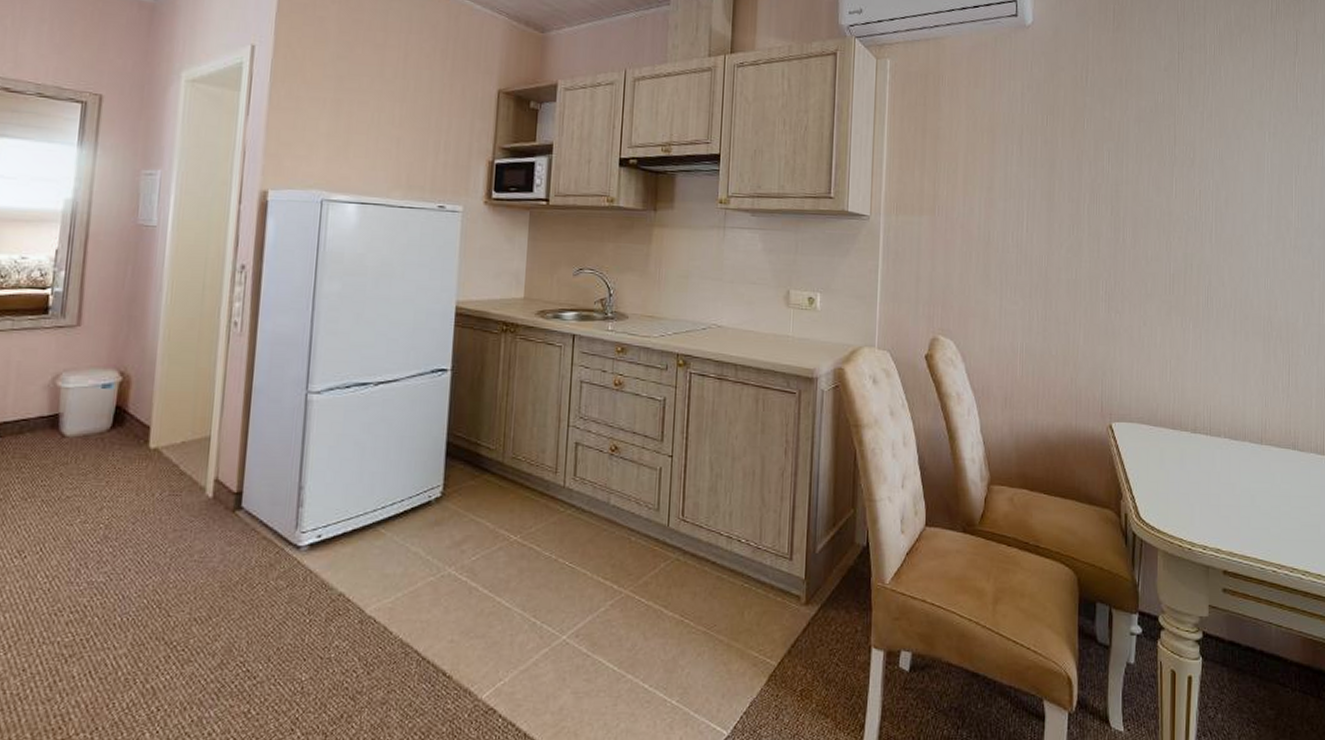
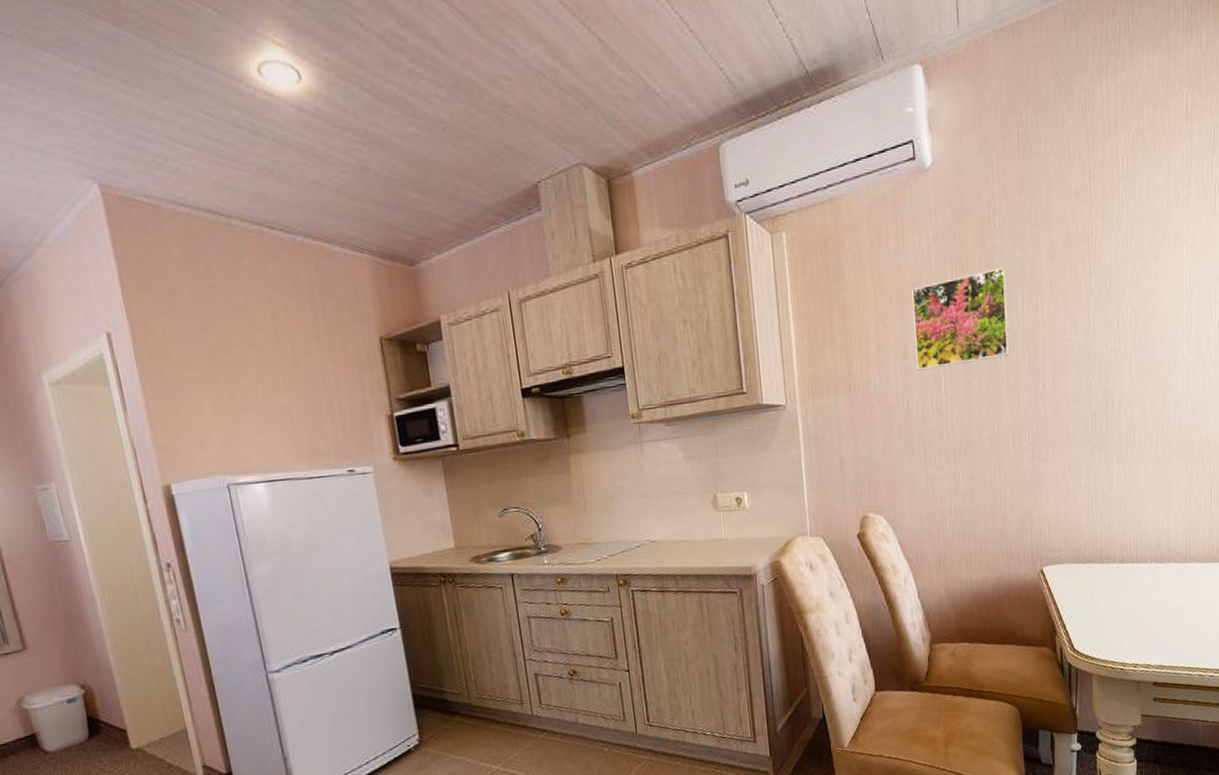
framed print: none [1000,123,1094,206] -> present [912,268,1009,371]

